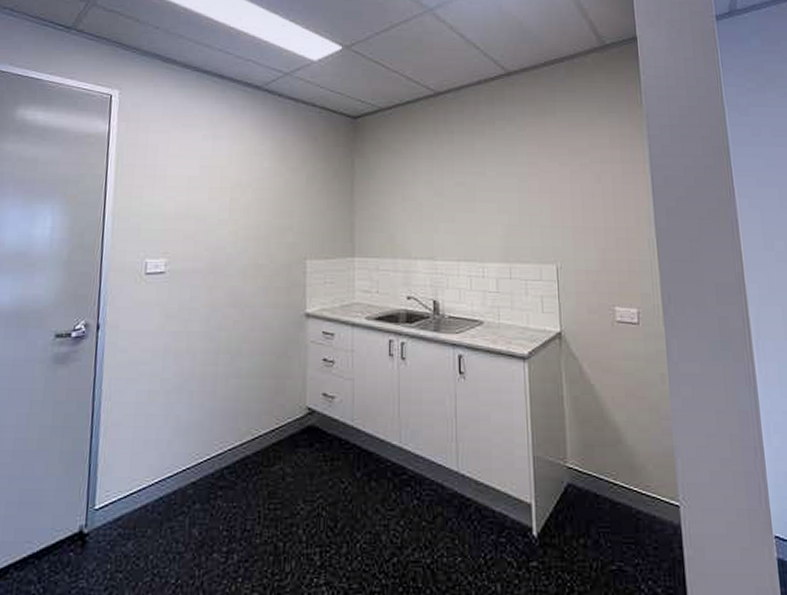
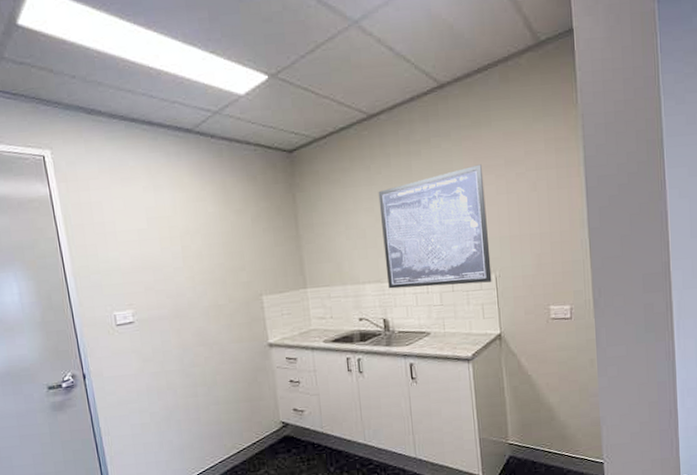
wall art: none [439,151,553,273] -> present [378,164,492,289]

